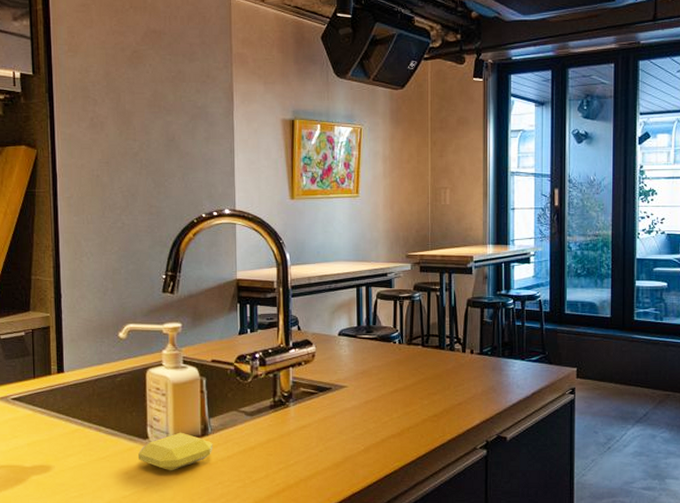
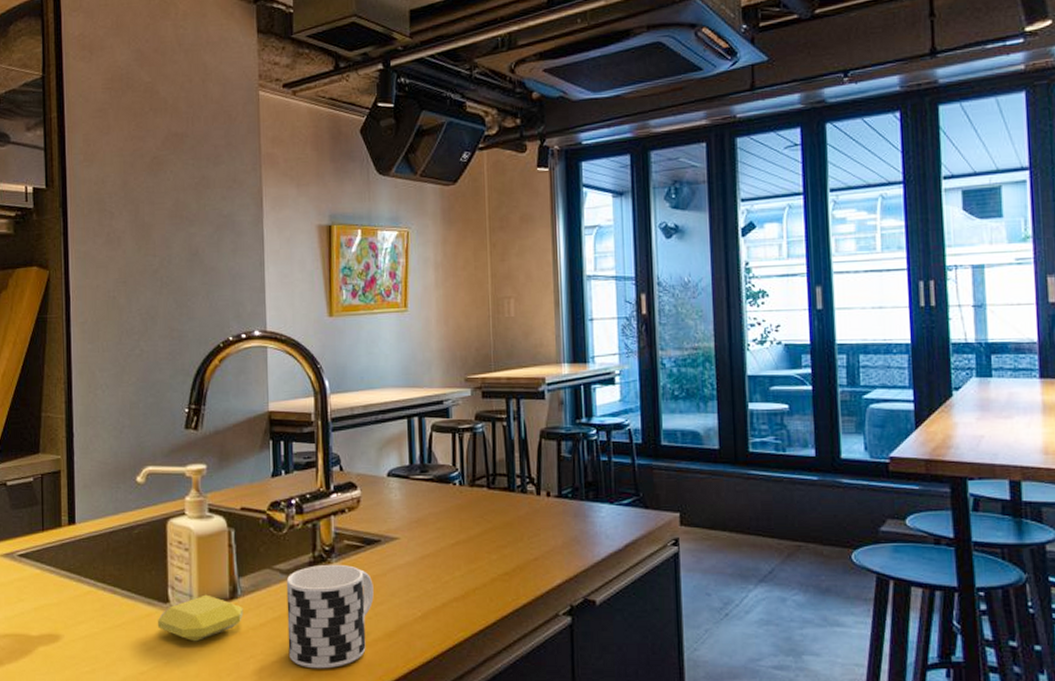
cup: none [250,407,325,492] -> present [286,564,374,669]

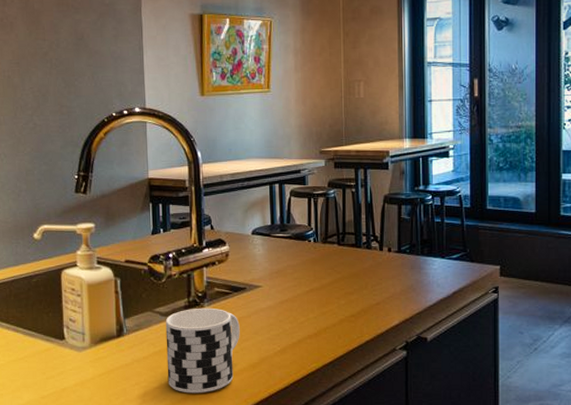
soap bar: present [158,594,244,642] -> none [56,333,129,372]

